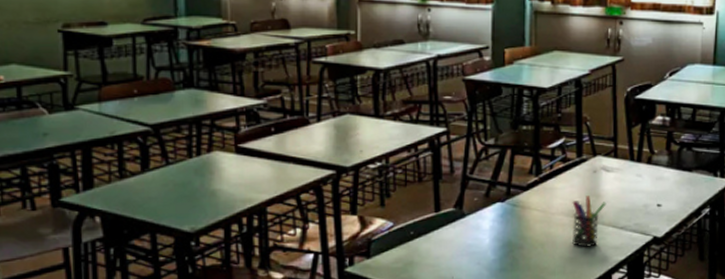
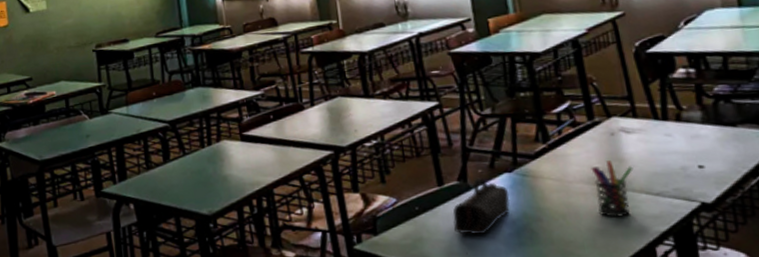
pencil case: none [443,205,499,261] -> present [452,177,510,235]

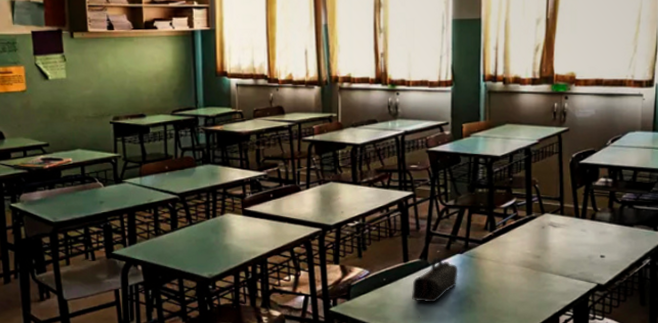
pen holder: present [591,160,634,217] -> none [523,248,554,293]

